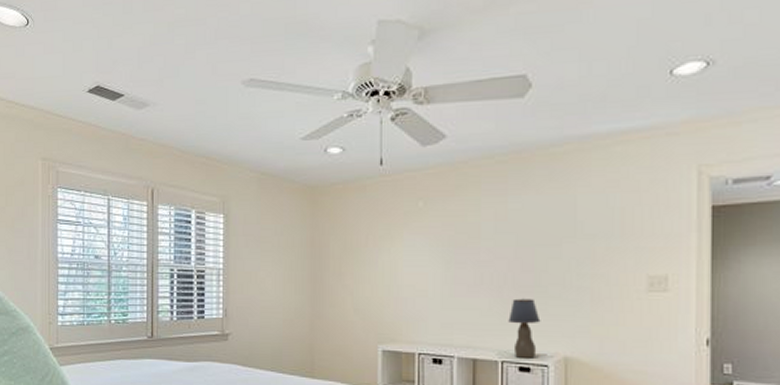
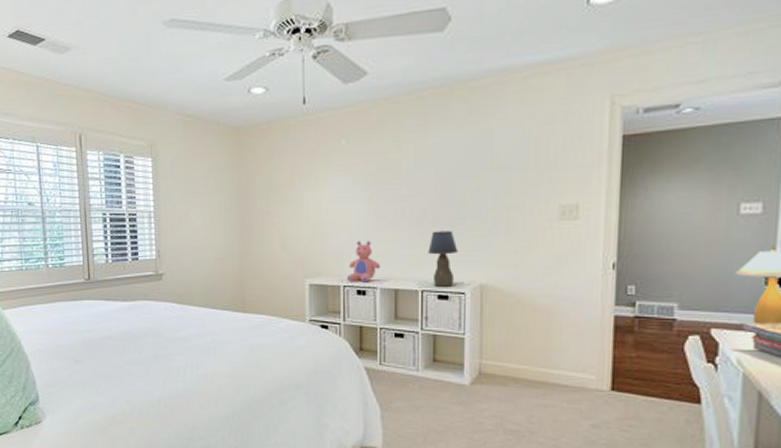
teddy bear: none [423,307,458,351] -> present [348,241,381,283]

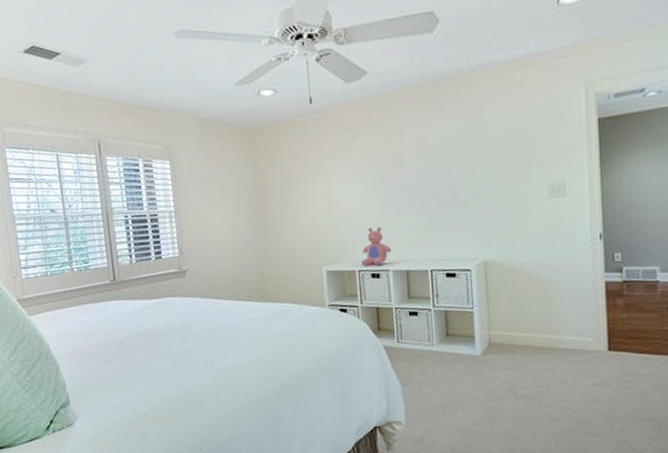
table lamp: present [428,230,458,287] -> none [434,213,462,266]

